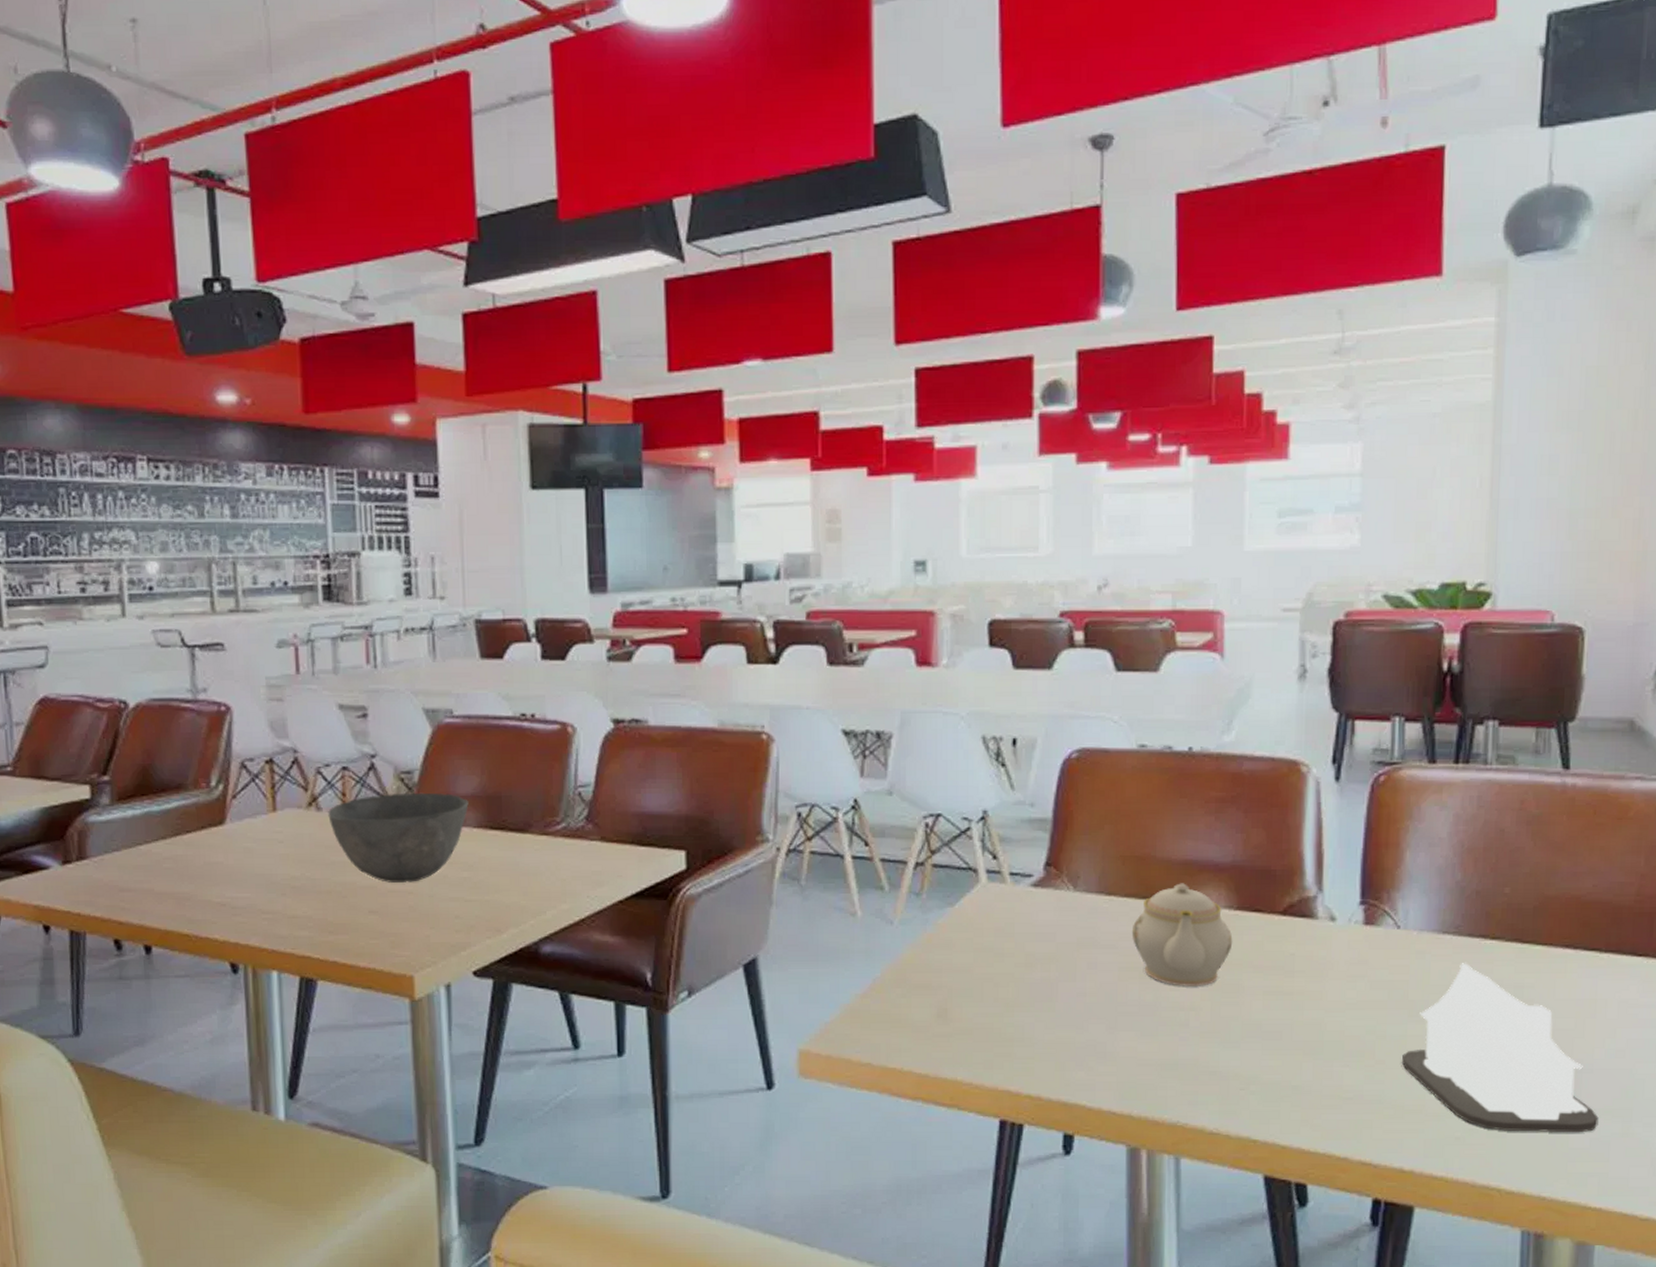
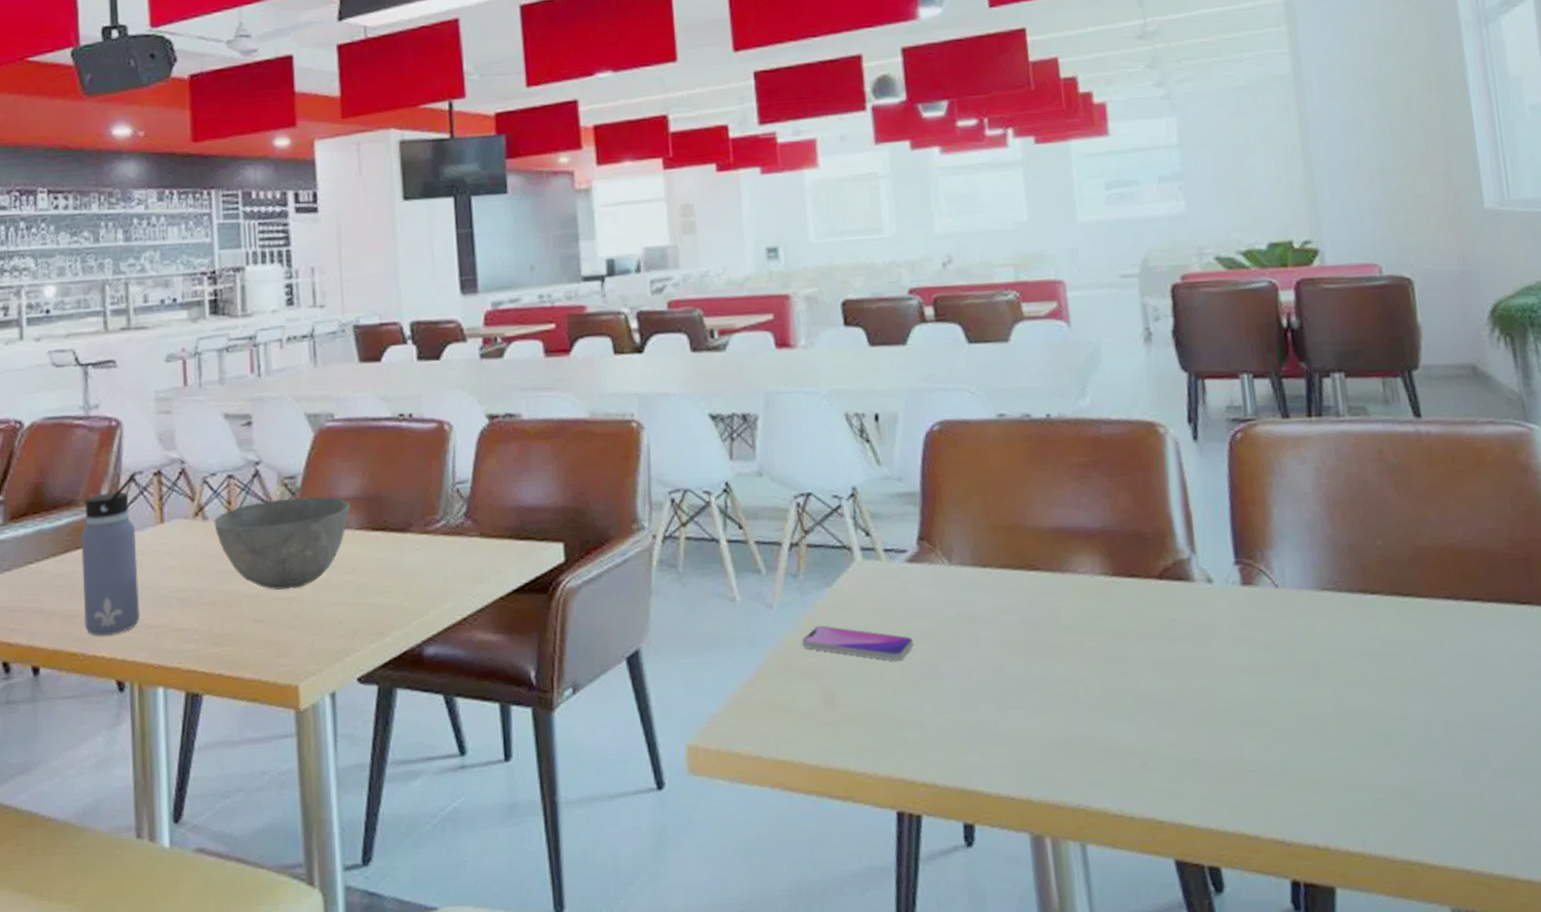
water bottle: none [191,759,253,919] -> present [81,472,140,636]
smartphone: none [920,943,1031,980] -> present [802,625,914,661]
teapot: present [1131,883,1233,986] -> none [1010,551,1113,659]
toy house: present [1402,963,1599,1133] -> none [1300,620,1512,799]

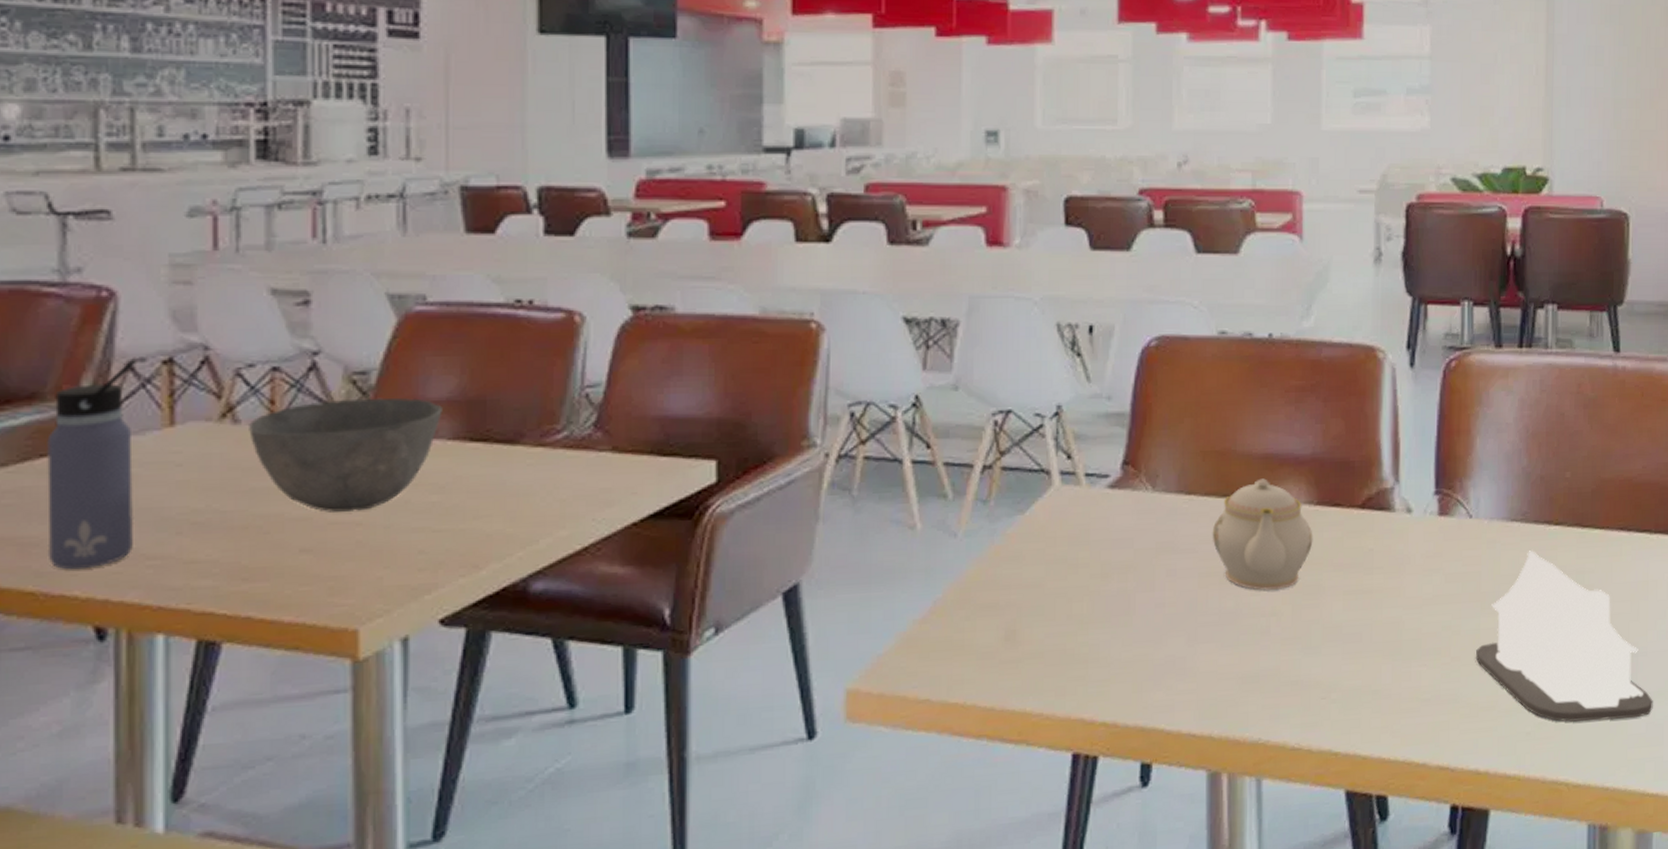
smartphone: present [802,625,914,661] -> none [987,556,1107,594]
teapot: none [1010,551,1113,659] -> present [1212,478,1313,591]
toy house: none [1300,620,1512,799] -> present [1476,550,1653,722]

